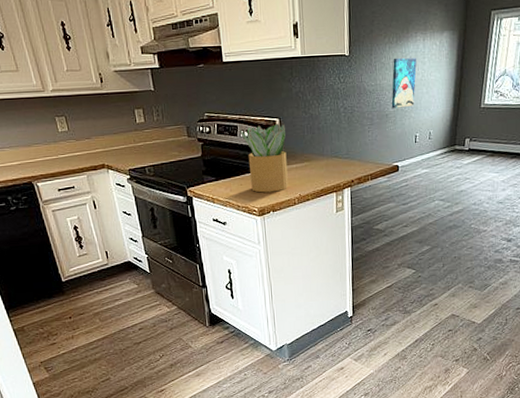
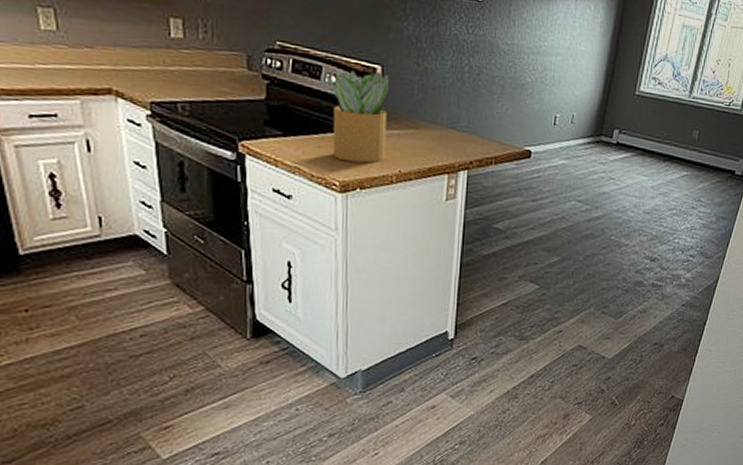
wall art: present [391,57,417,108] -> none [529,15,565,79]

